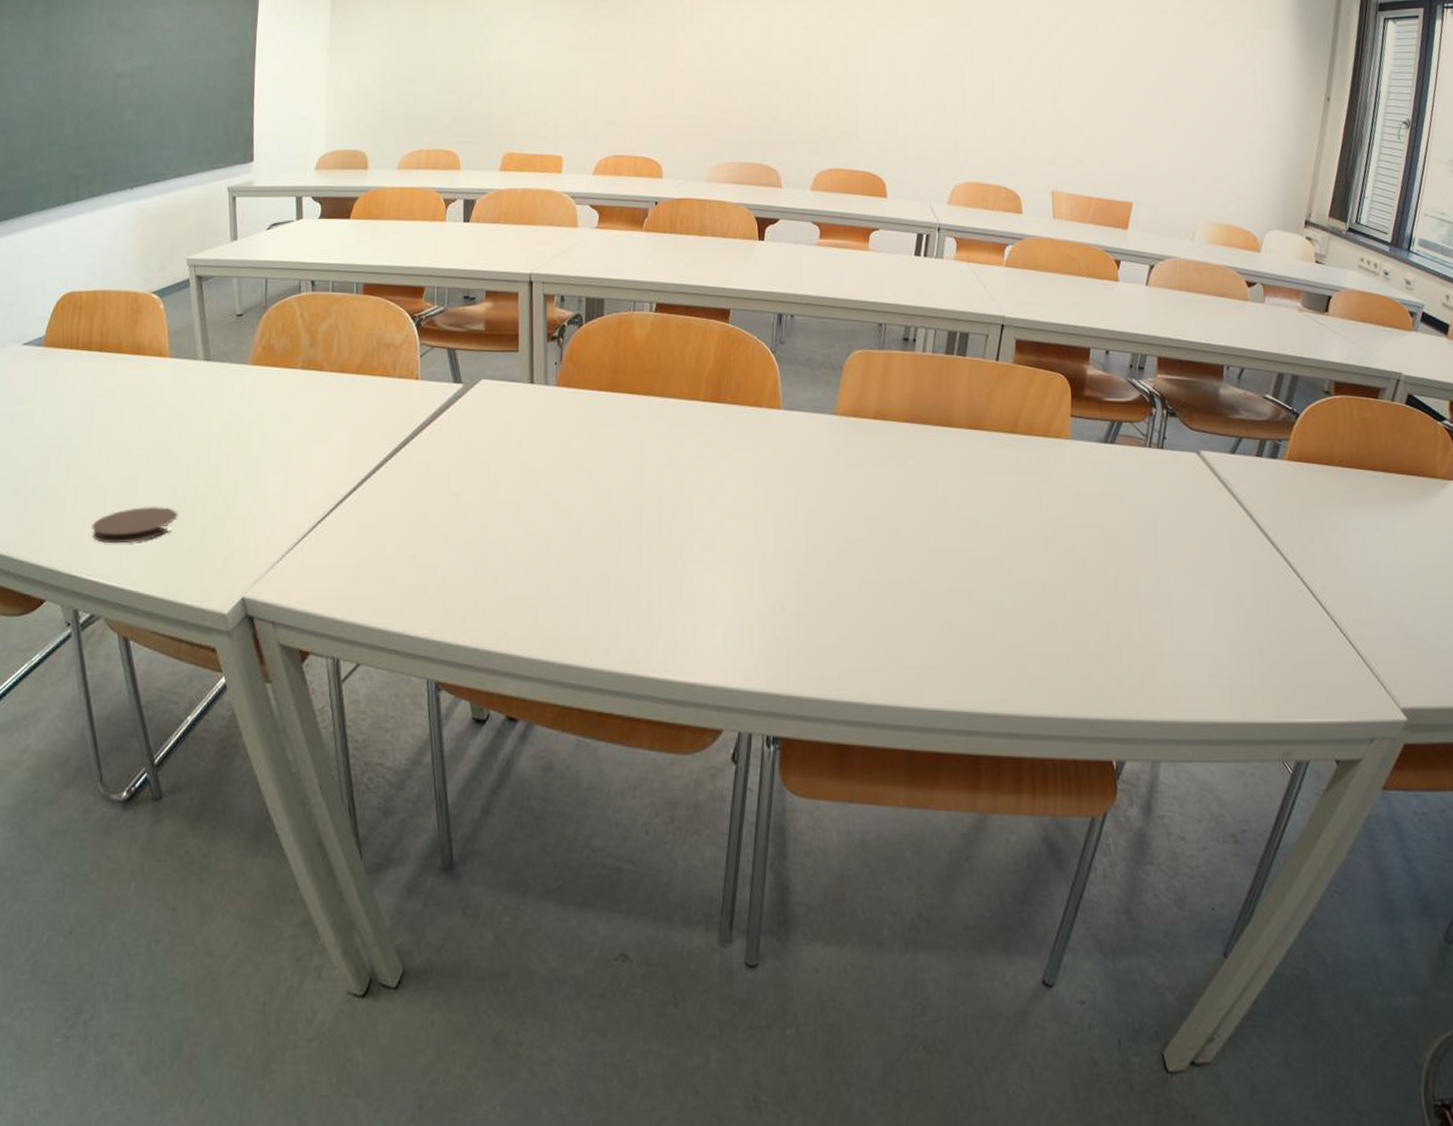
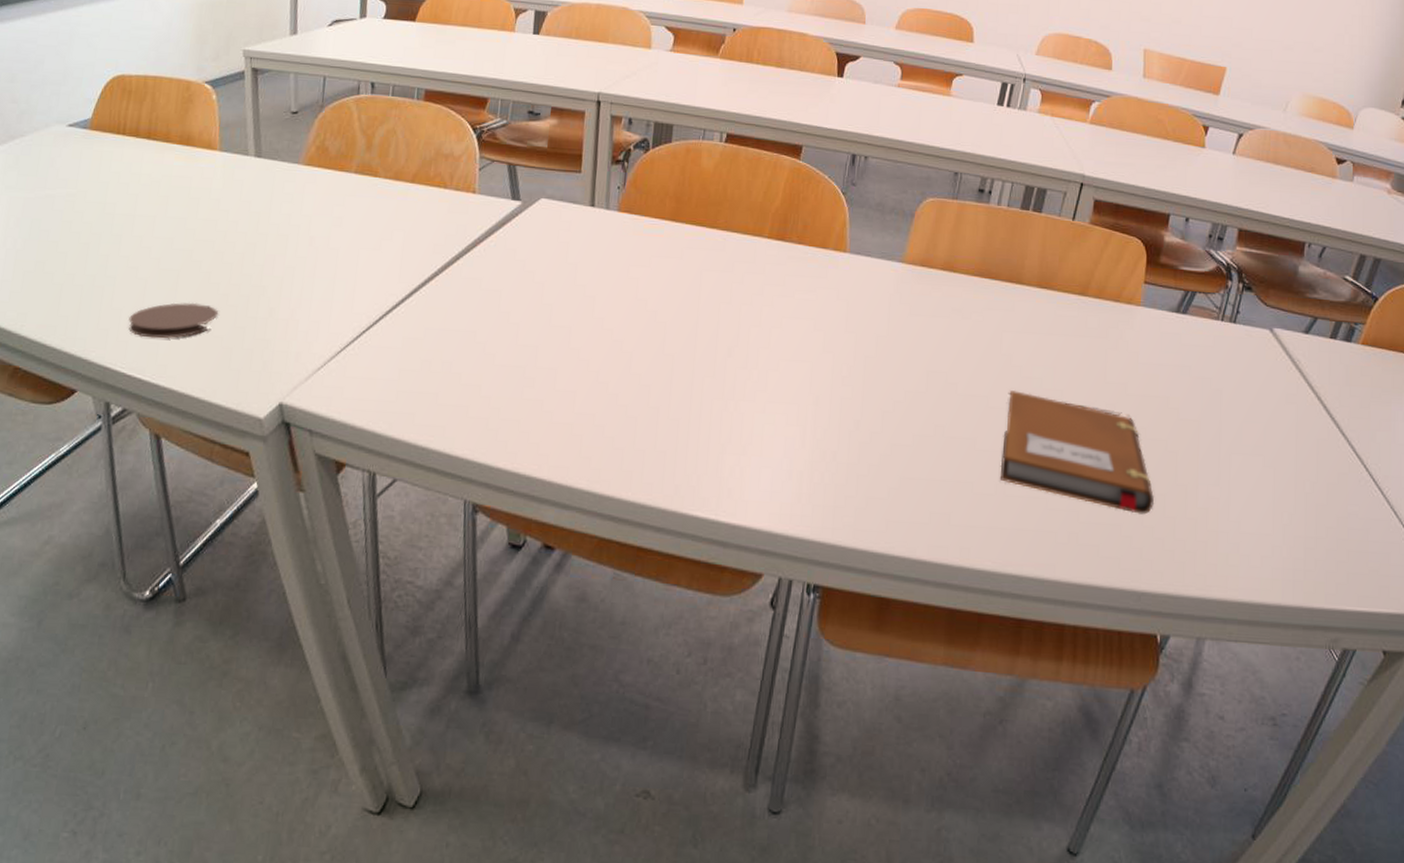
notebook: none [946,531,1098,643] -> present [999,390,1154,515]

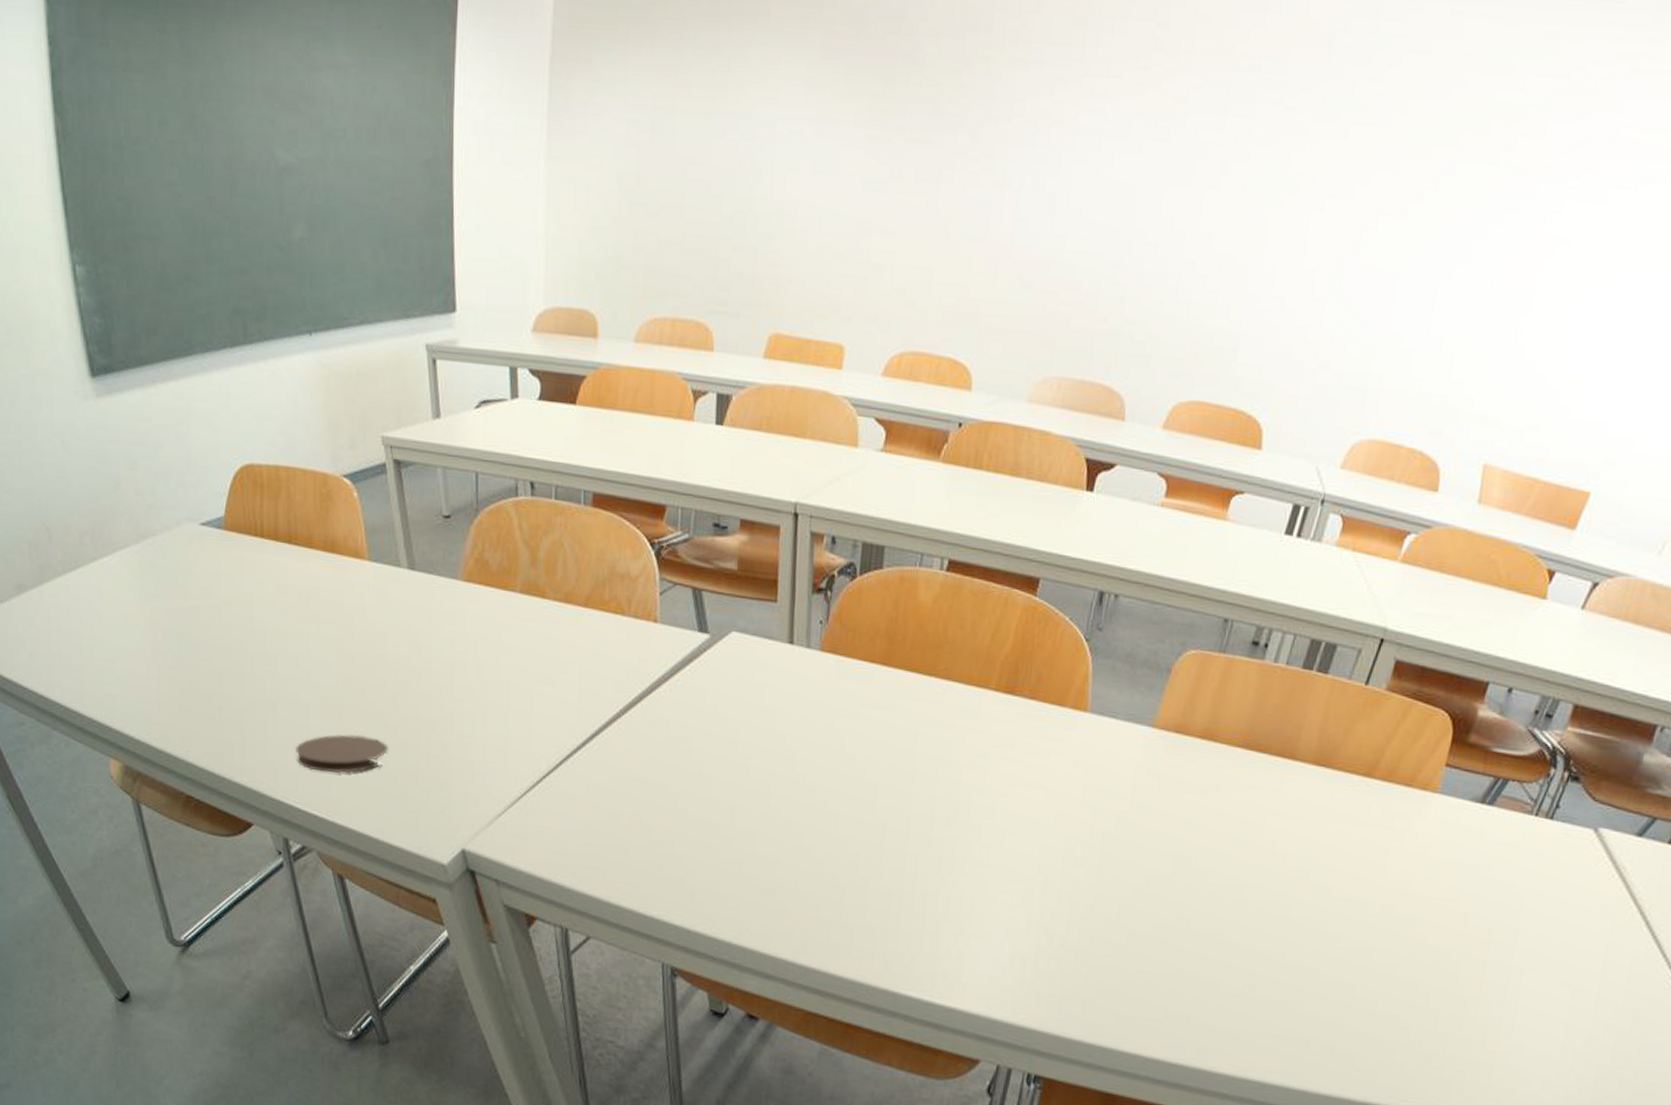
notebook: present [999,390,1154,515] -> none [1249,882,1426,1029]

